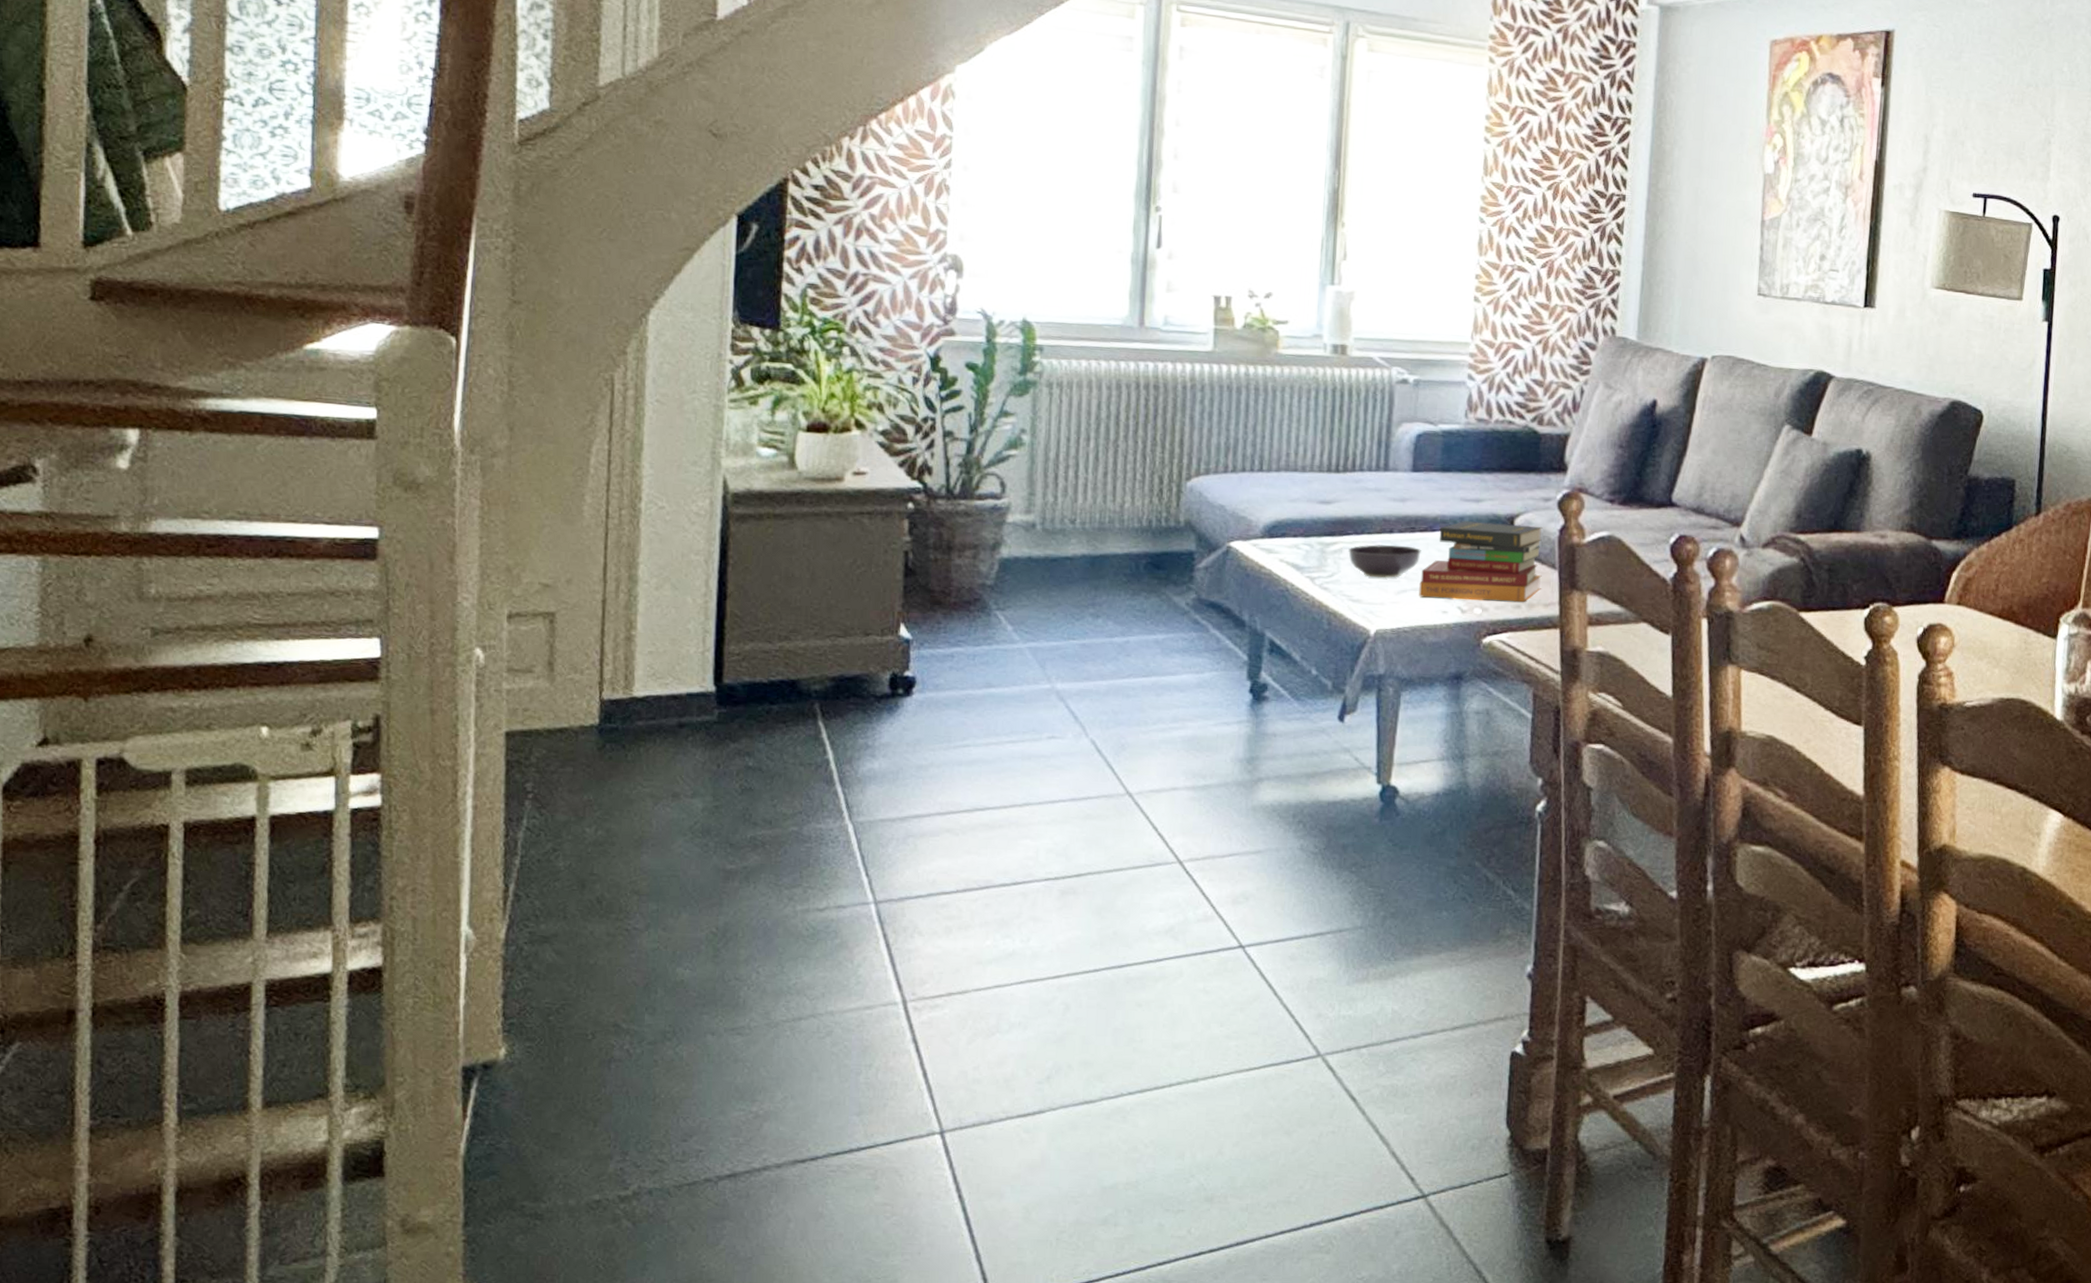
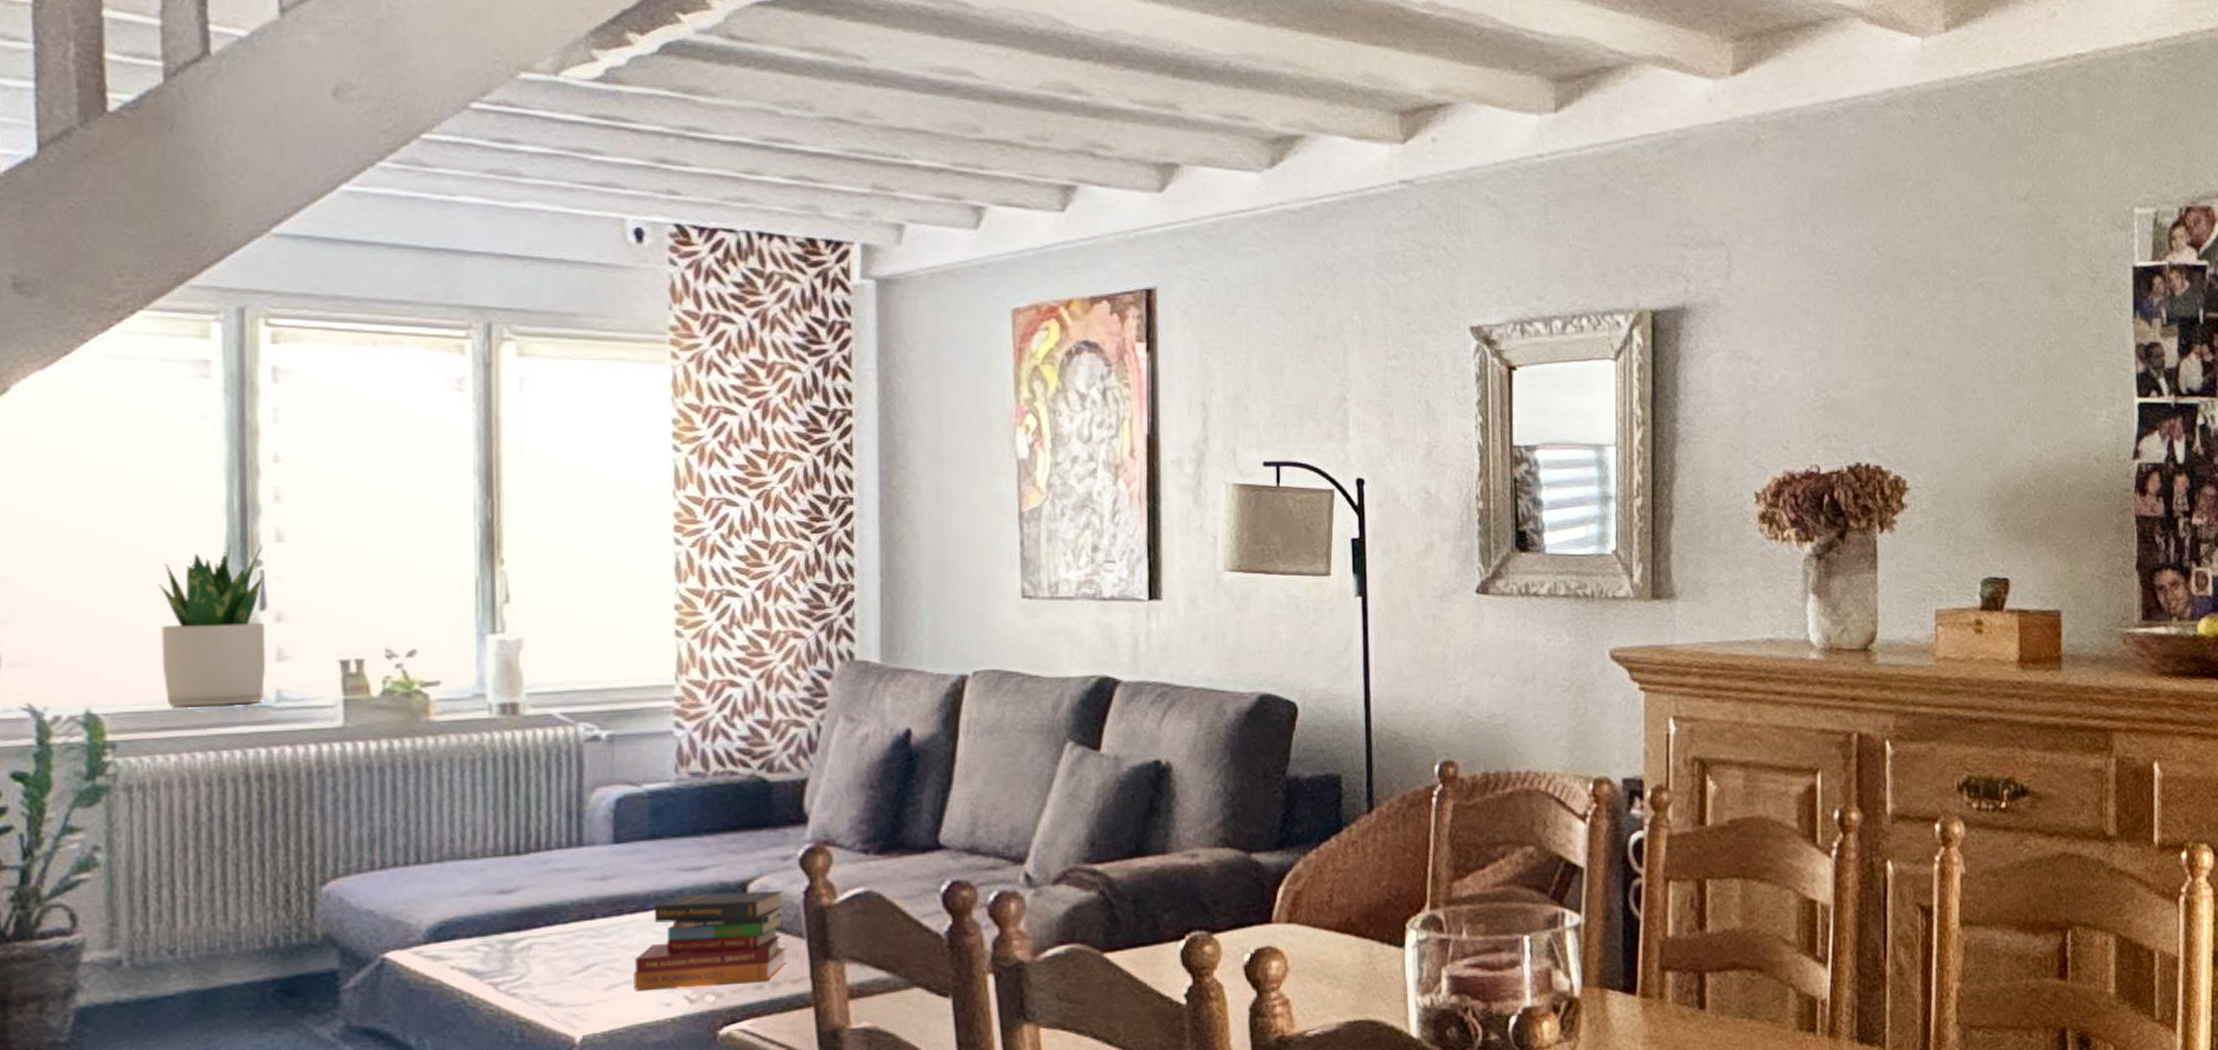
planter: none [1081,192,1162,325] -> present [159,545,266,707]
bowl: present [1348,544,1421,578] -> none [539,931,633,974]

